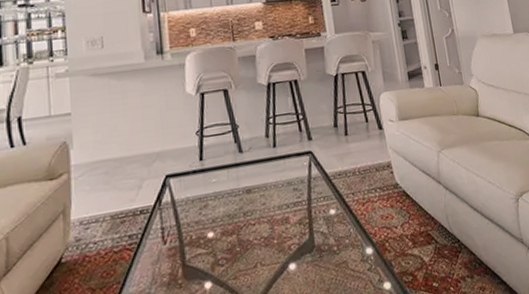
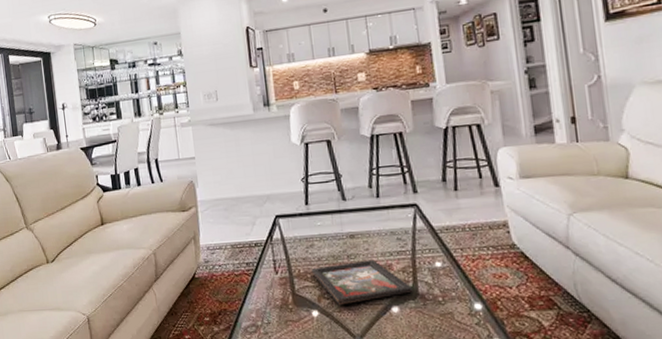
decorative tray: none [205,214,309,272] -> present [311,259,413,306]

